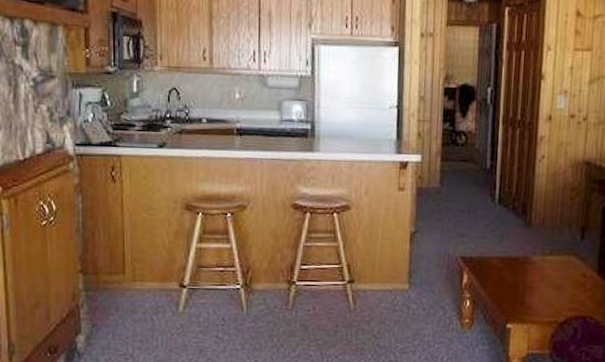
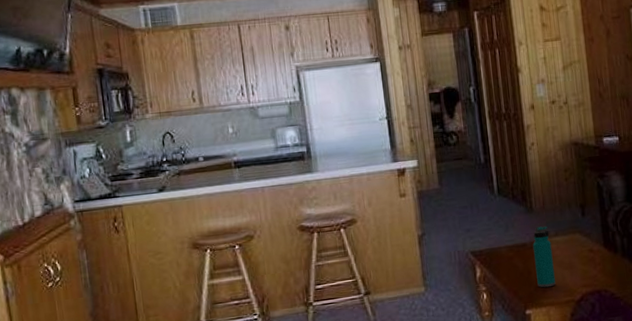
water bottle: none [523,242,544,305] -> present [532,226,556,288]

